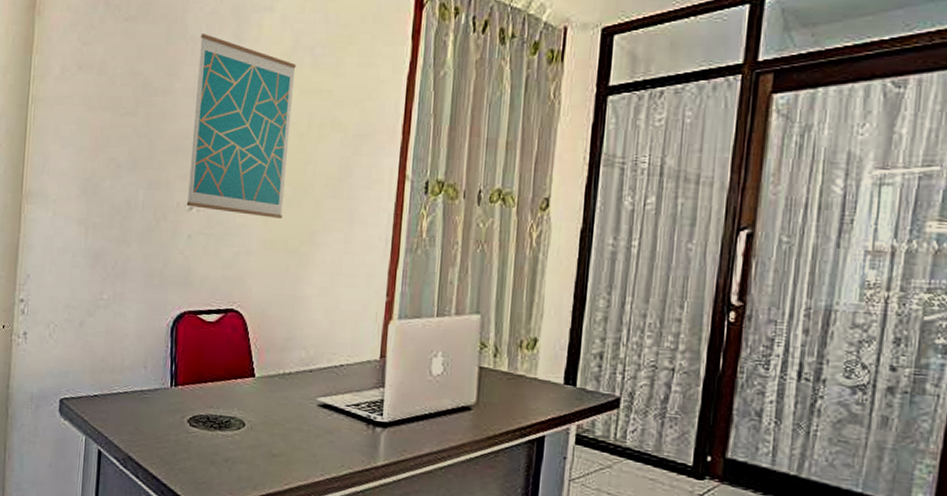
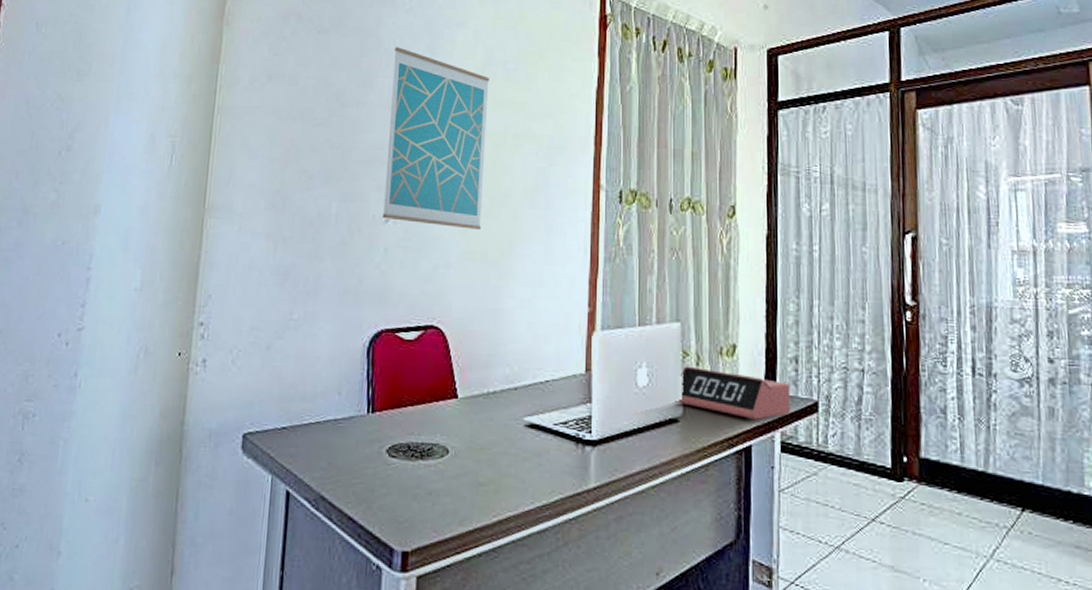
alarm clock: none [468,357,591,412] -> present [675,366,791,419]

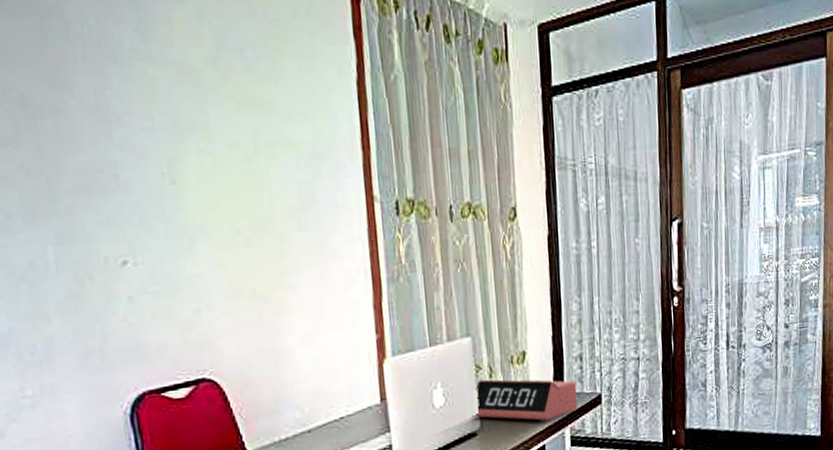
wall art: present [382,47,490,229] -> none [90,31,243,263]

